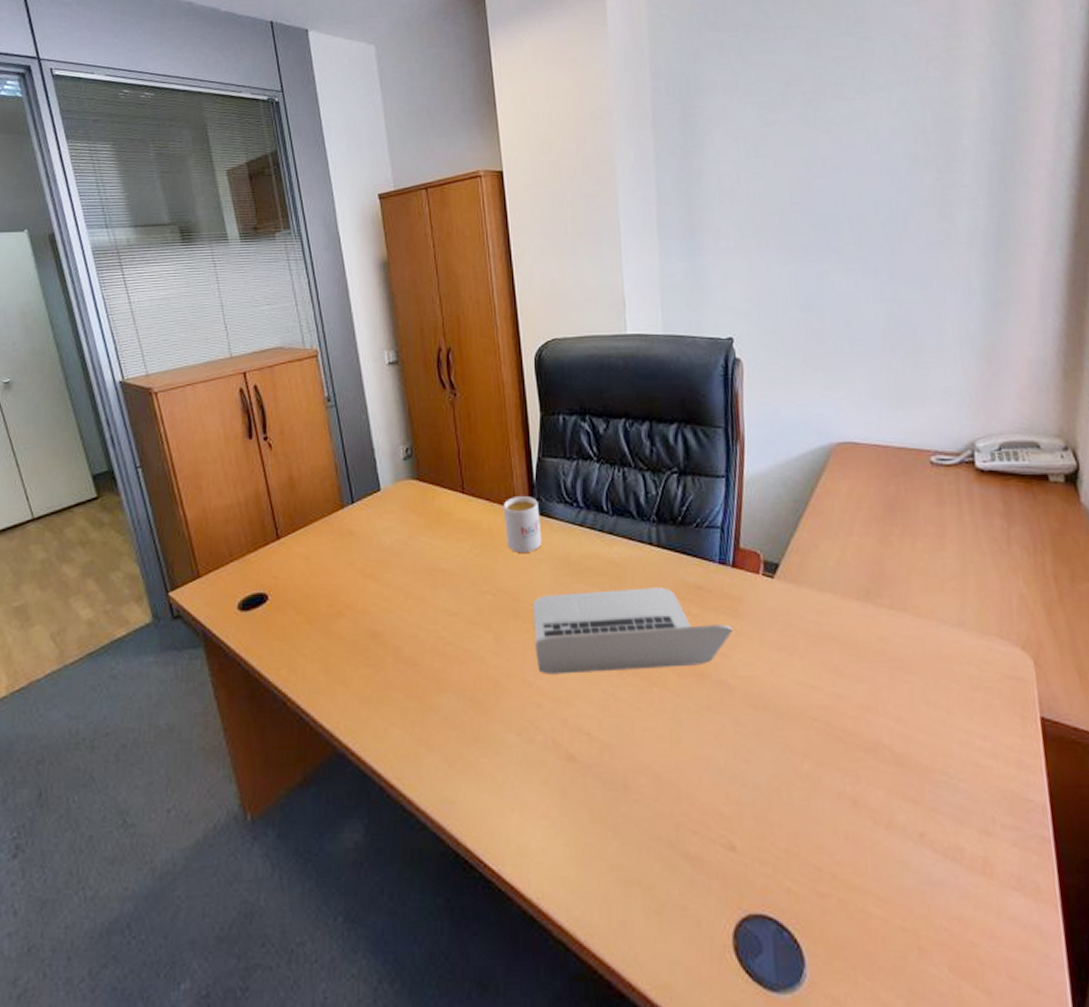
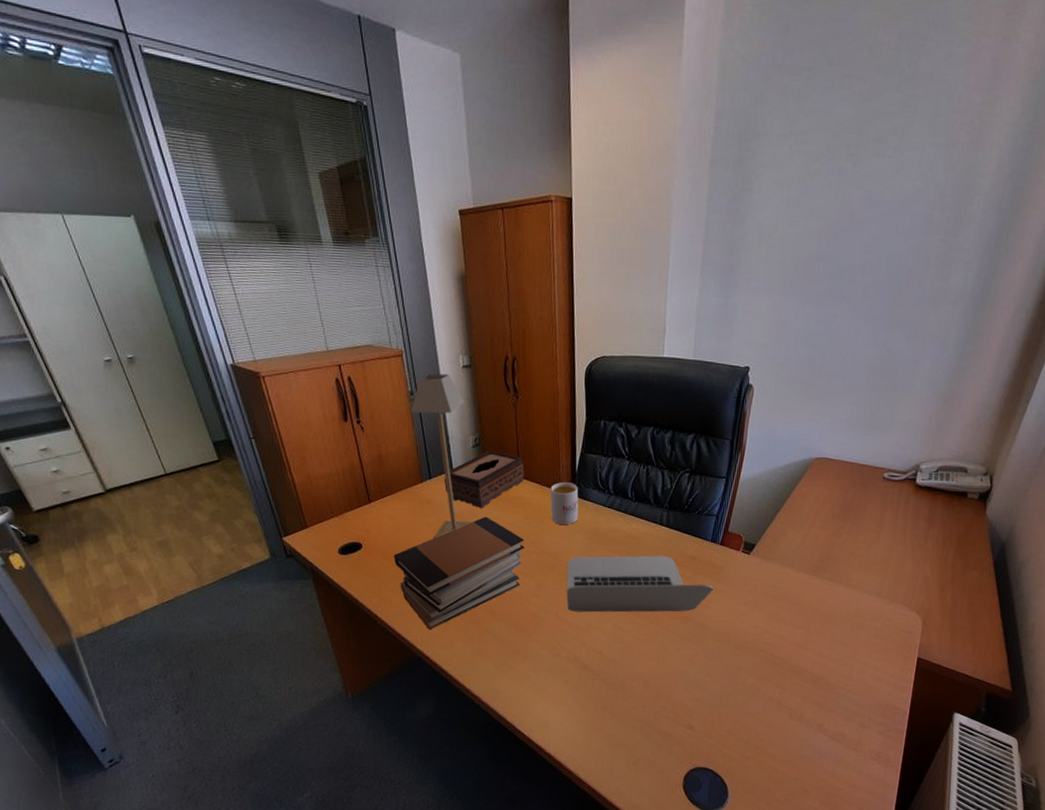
book stack: none [307,548,475,713] -> present [393,516,525,630]
table lamp: none [327,373,408,583] -> present [410,373,473,539]
tissue box: none [371,463,470,537] -> present [445,451,525,508]

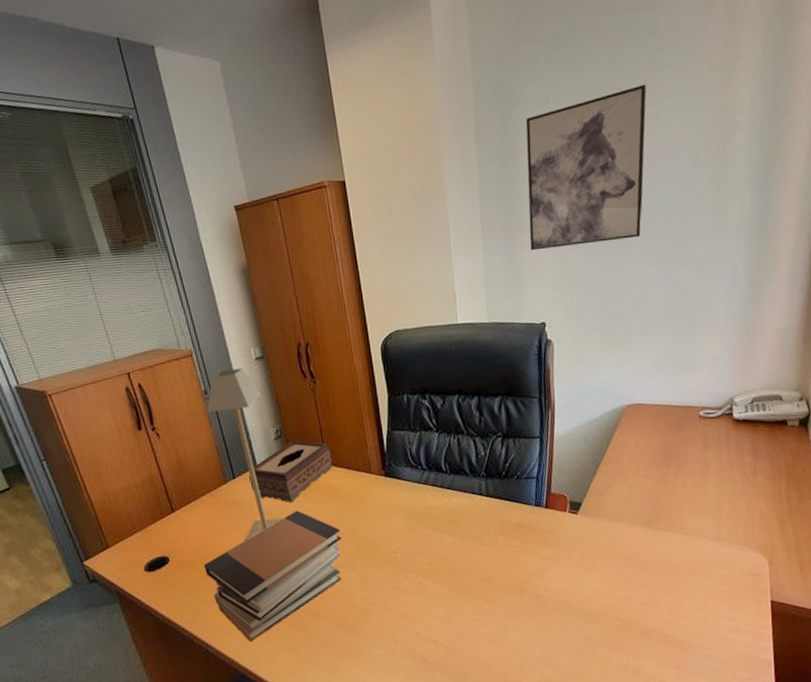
mug: present [550,482,579,525] -> none [360,463,394,509]
laptop: present [566,555,713,613] -> none [388,527,546,601]
wall art: none [747,132,893,294] -> present [526,84,647,251]

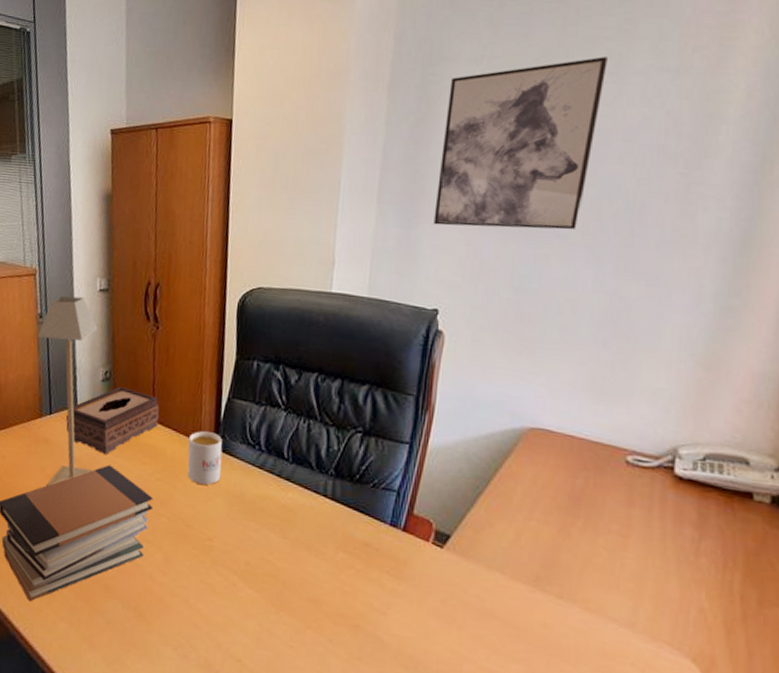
mug: none [360,463,394,509] -> present [187,431,223,485]

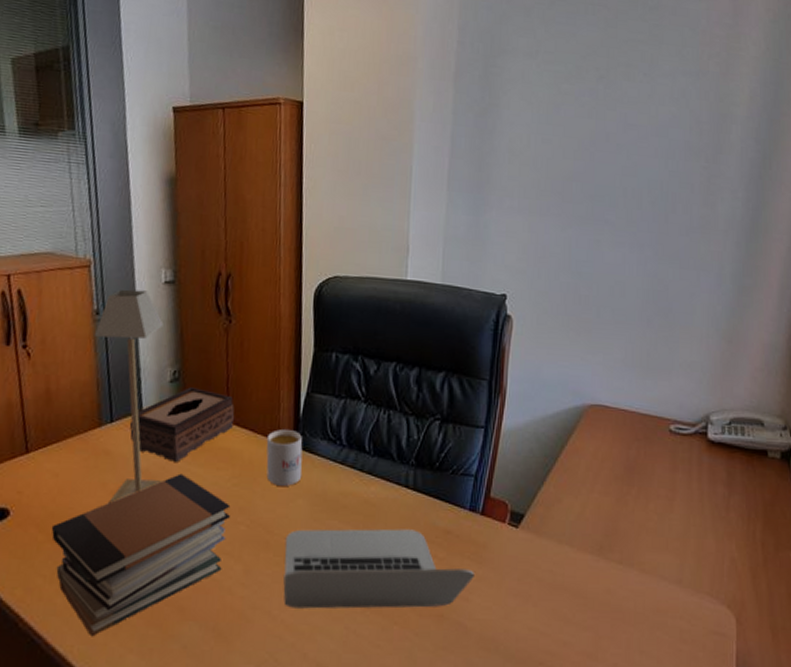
laptop: none [200,527,394,618] -> present [283,528,474,609]
wall art: present [433,57,608,230] -> none [499,58,642,218]

